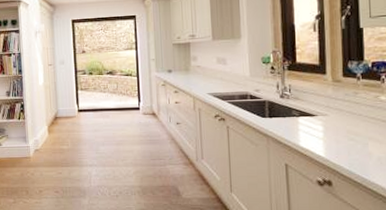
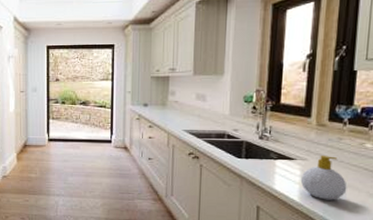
soap bottle: none [323,110,369,154] -> present [300,156,347,200]

